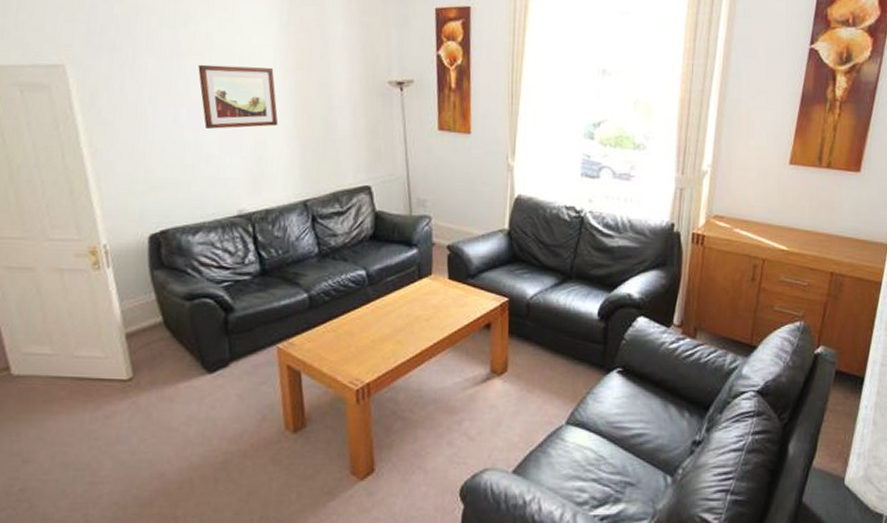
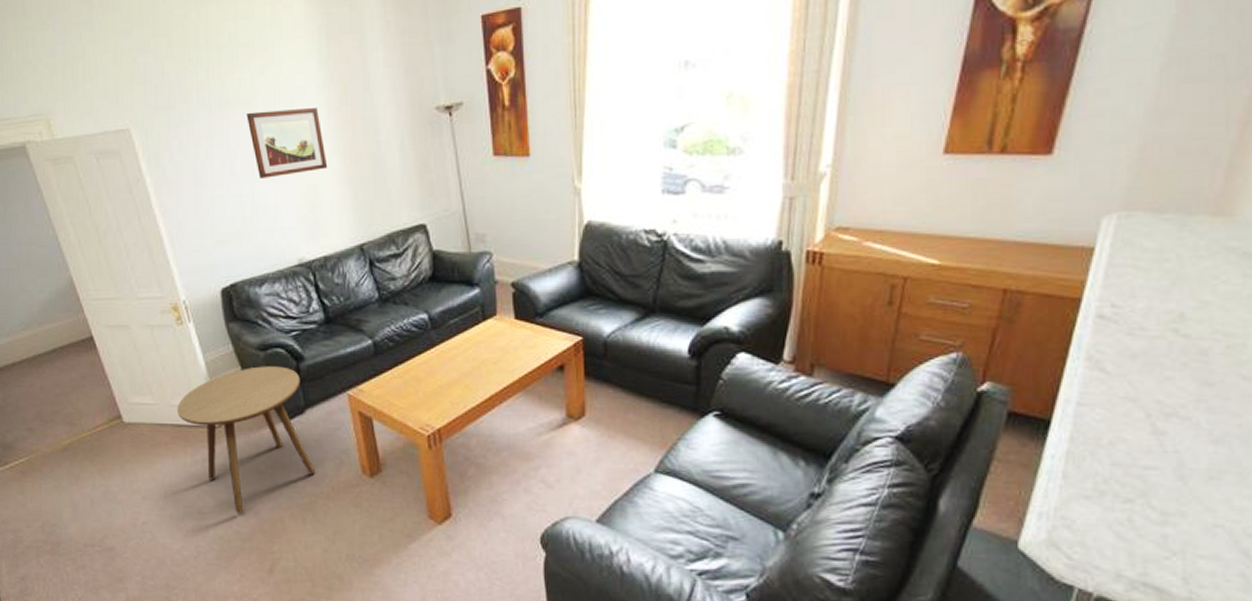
side table: none [80,316,235,475] -> present [177,366,316,513]

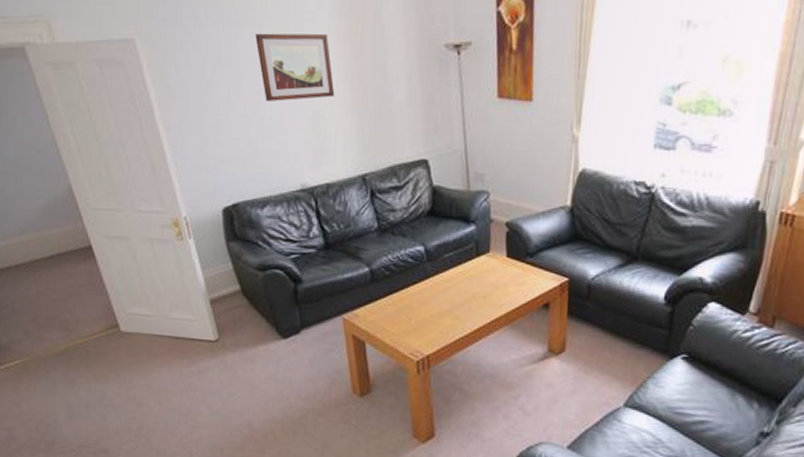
side table: present [177,366,316,513] -> none [175,285,308,424]

